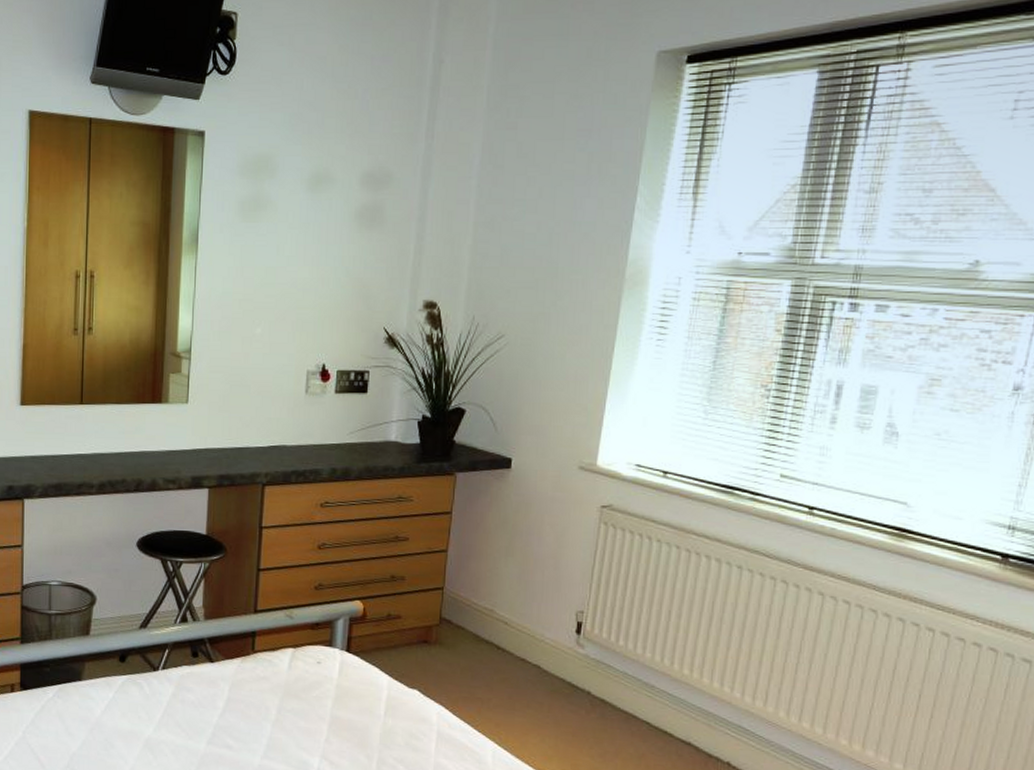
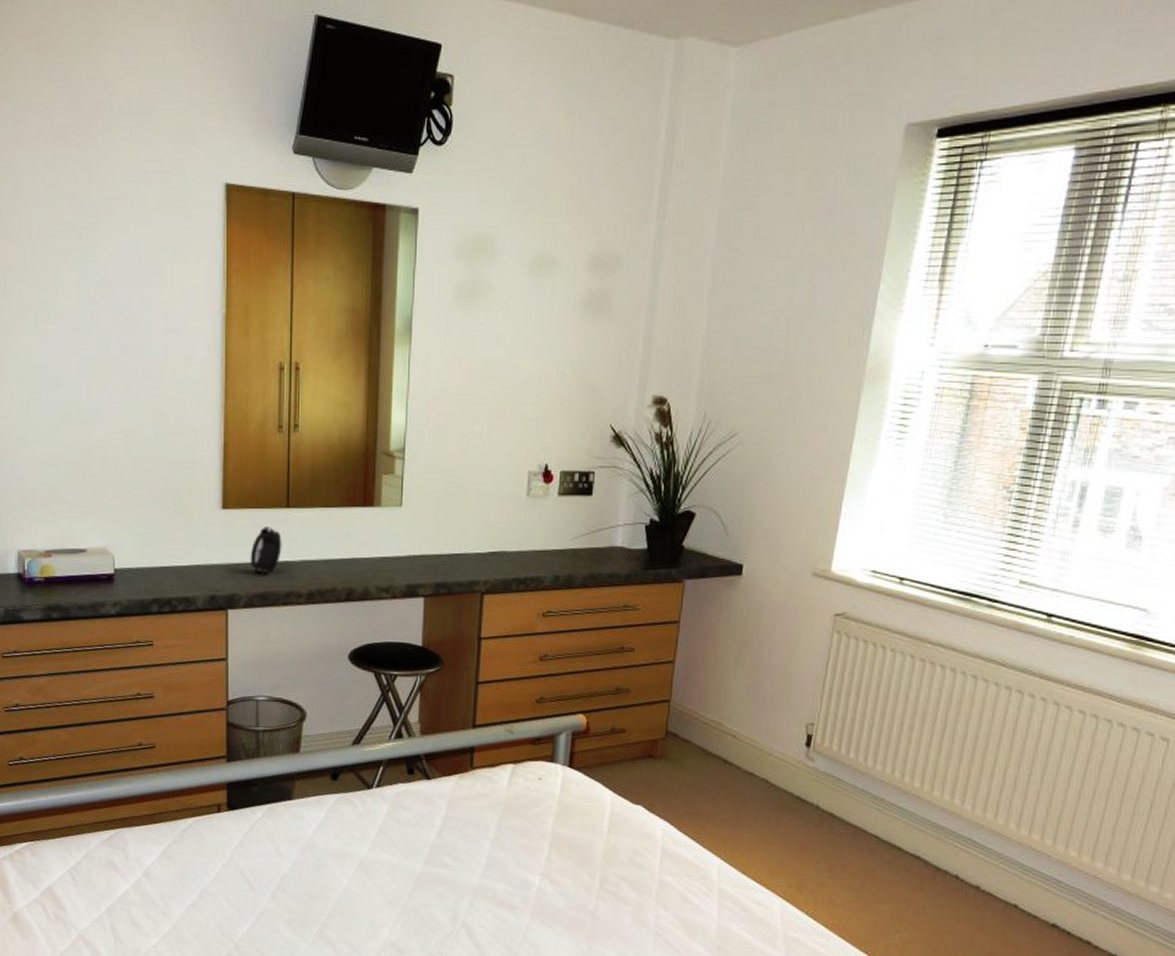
alarm clock: none [45,421,76,467] -> present [250,525,282,575]

